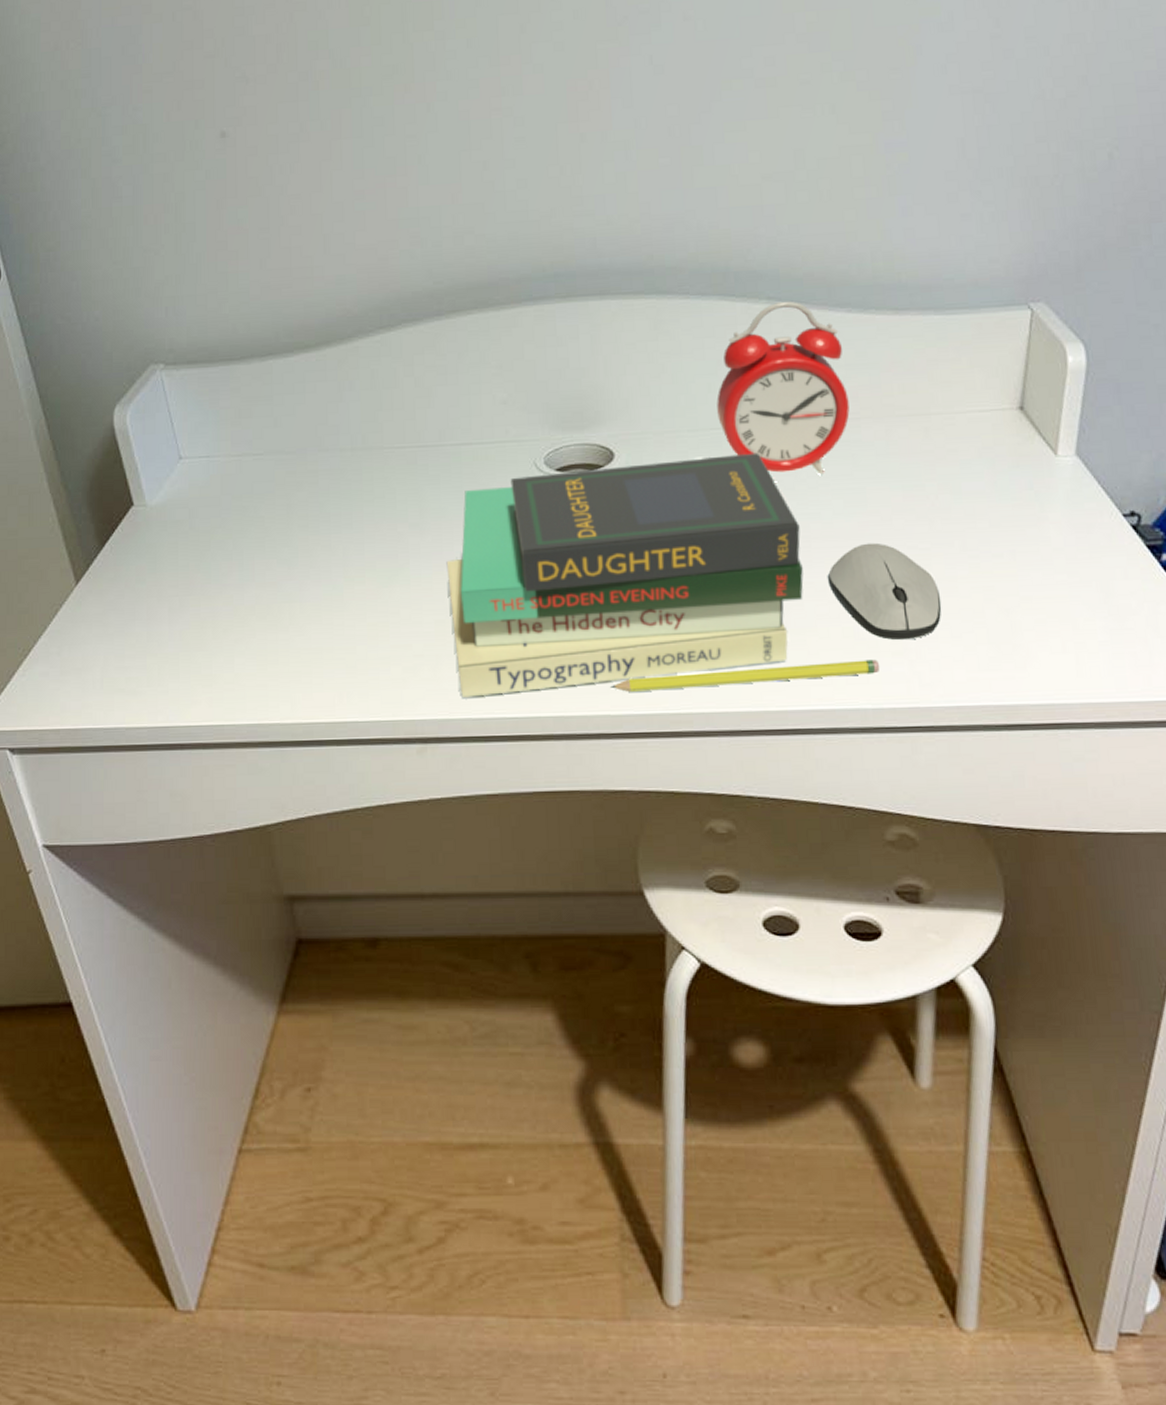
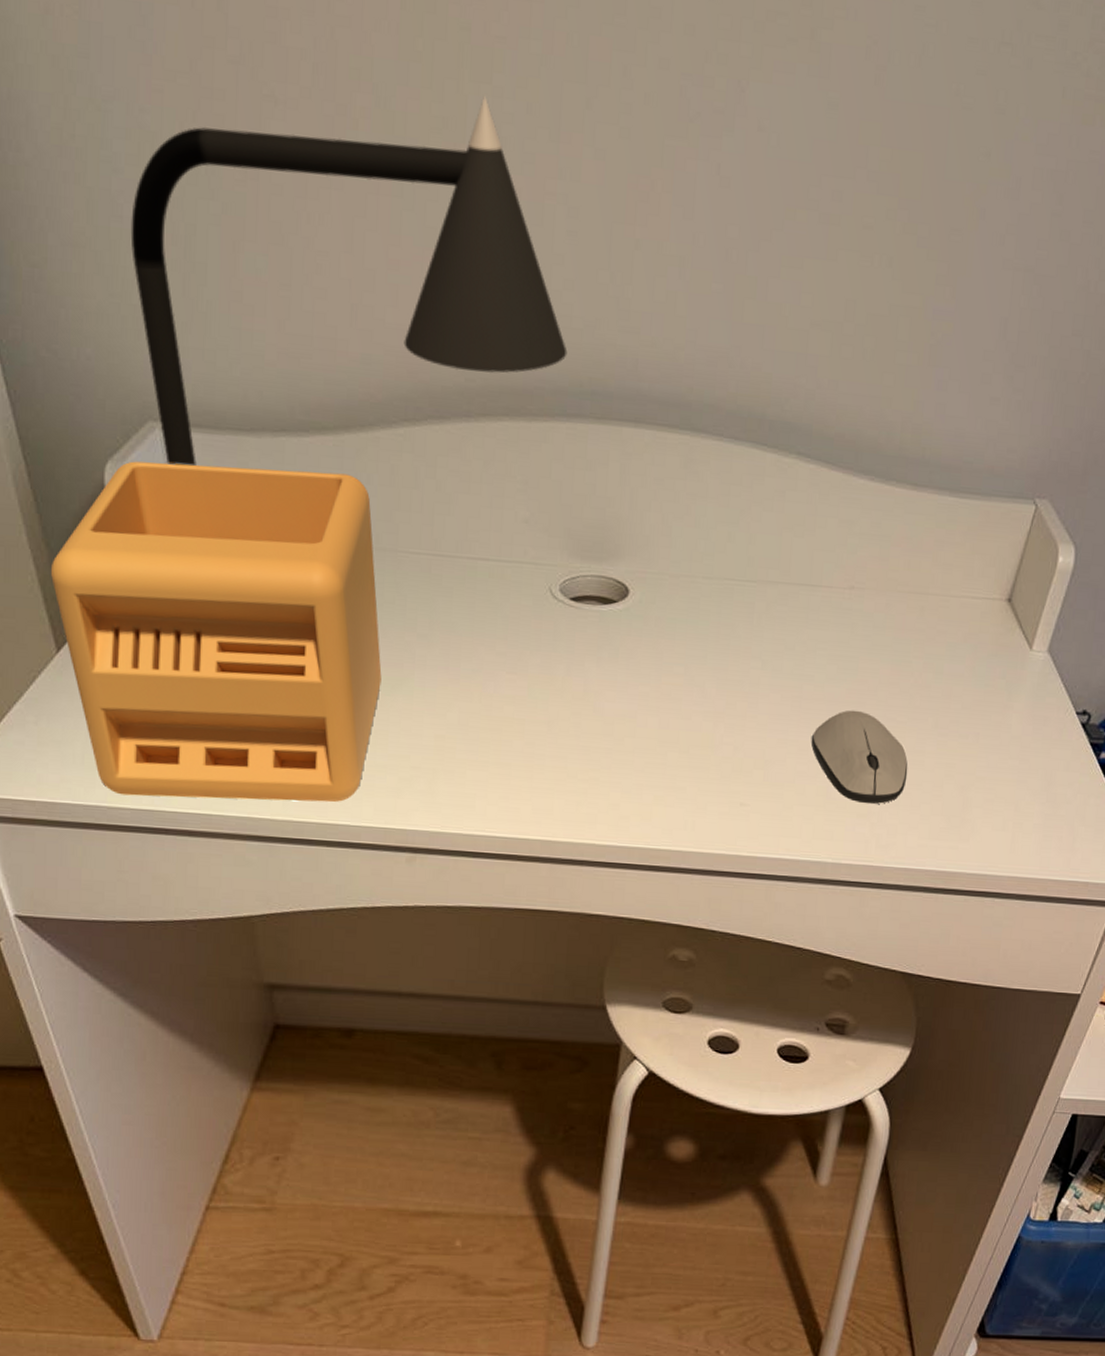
desk organizer: none [70,384,378,715] -> present [51,461,382,803]
desk lamp: none [129,40,527,400] -> present [130,95,568,467]
books: present [446,452,804,698] -> none [451,600,794,814]
pencil: present [609,659,881,693] -> none [597,812,845,832]
alarm clock: present [716,301,850,475] -> none [733,458,860,639]

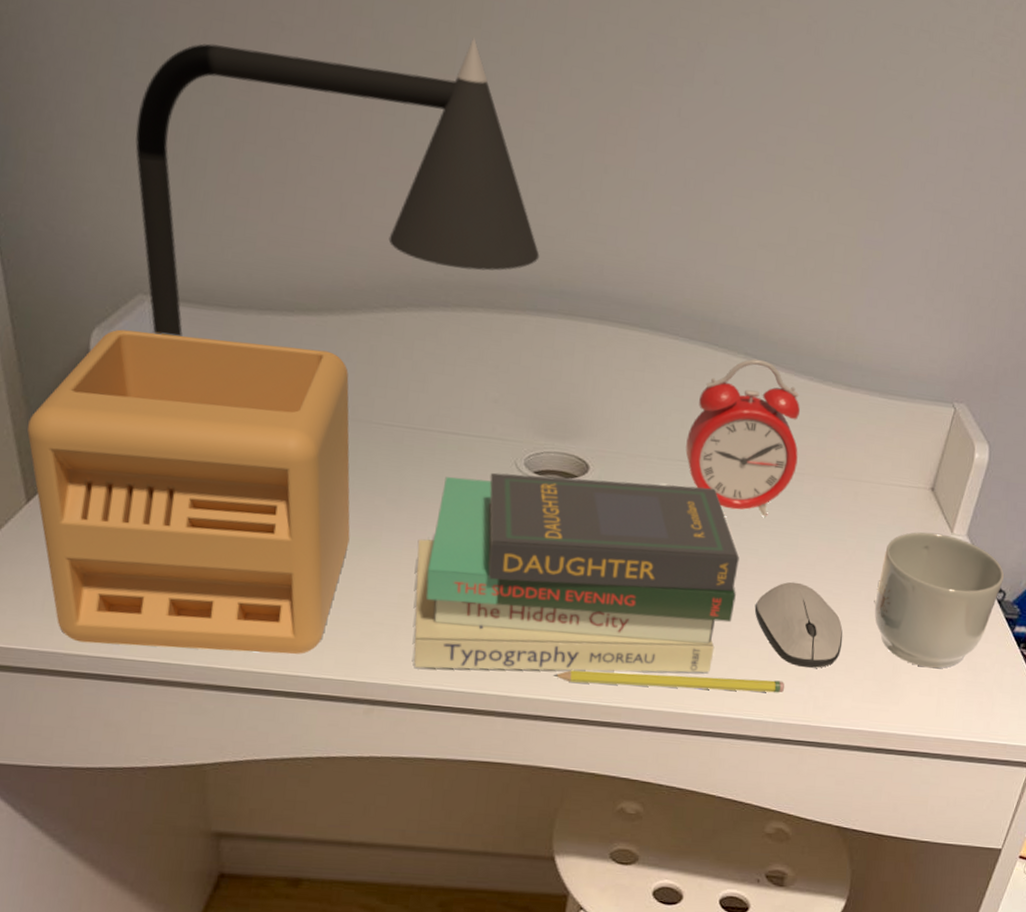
books: none [451,600,794,814] -> present [414,472,739,673]
pencil: none [597,812,845,832] -> present [552,670,785,693]
alarm clock: none [733,458,860,639] -> present [685,359,801,517]
mug: none [942,649,1090,801] -> present [874,532,1005,669]

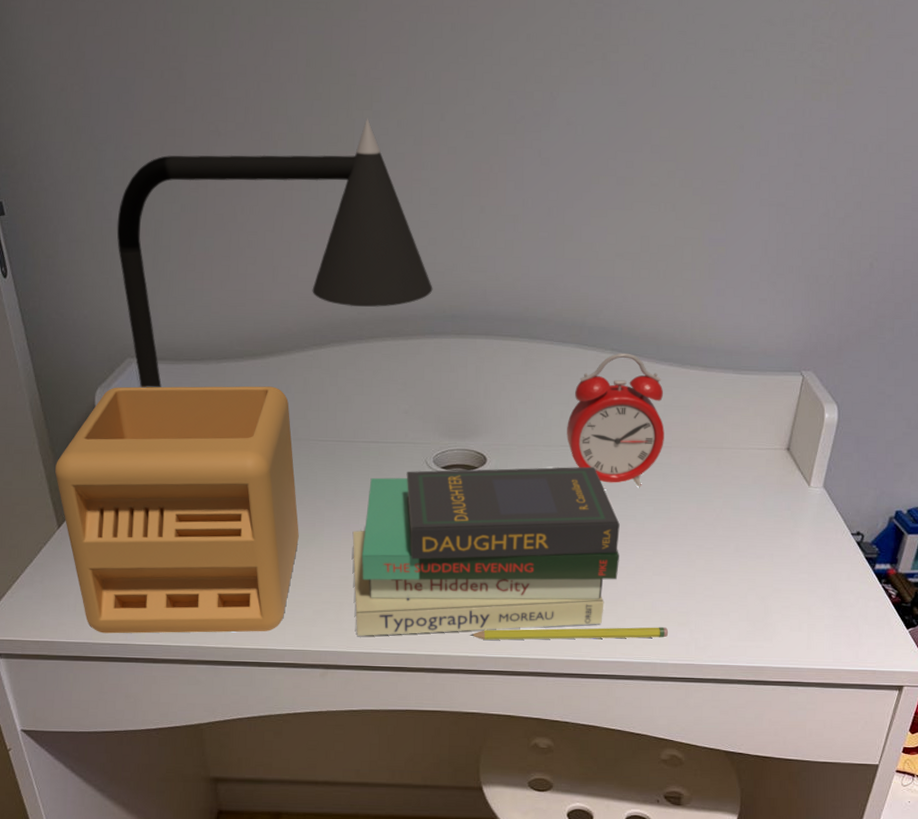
computer mouse: present [754,581,843,668] -> none [636,541,717,615]
mug: present [874,532,1005,669] -> none [743,487,862,607]

